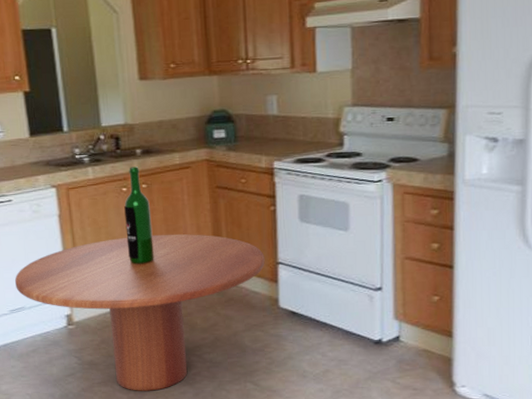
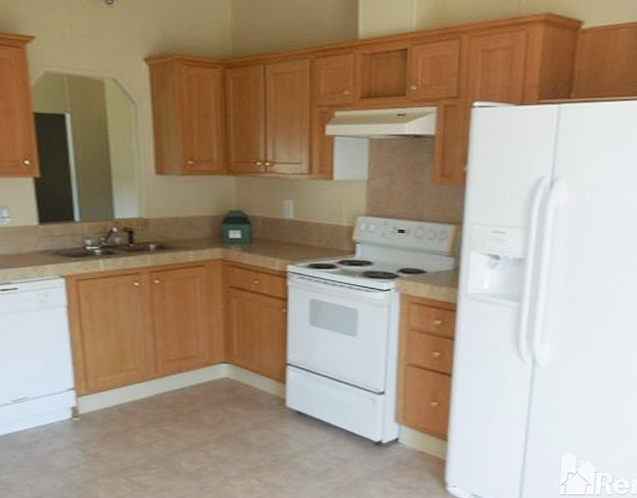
dining table: present [14,167,265,391] -> none [18,262,274,484]

